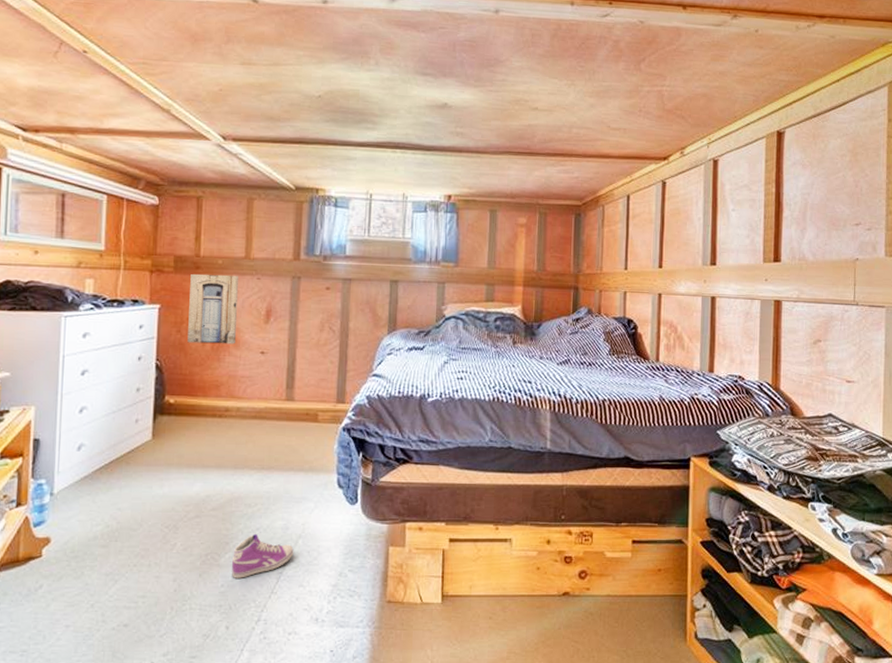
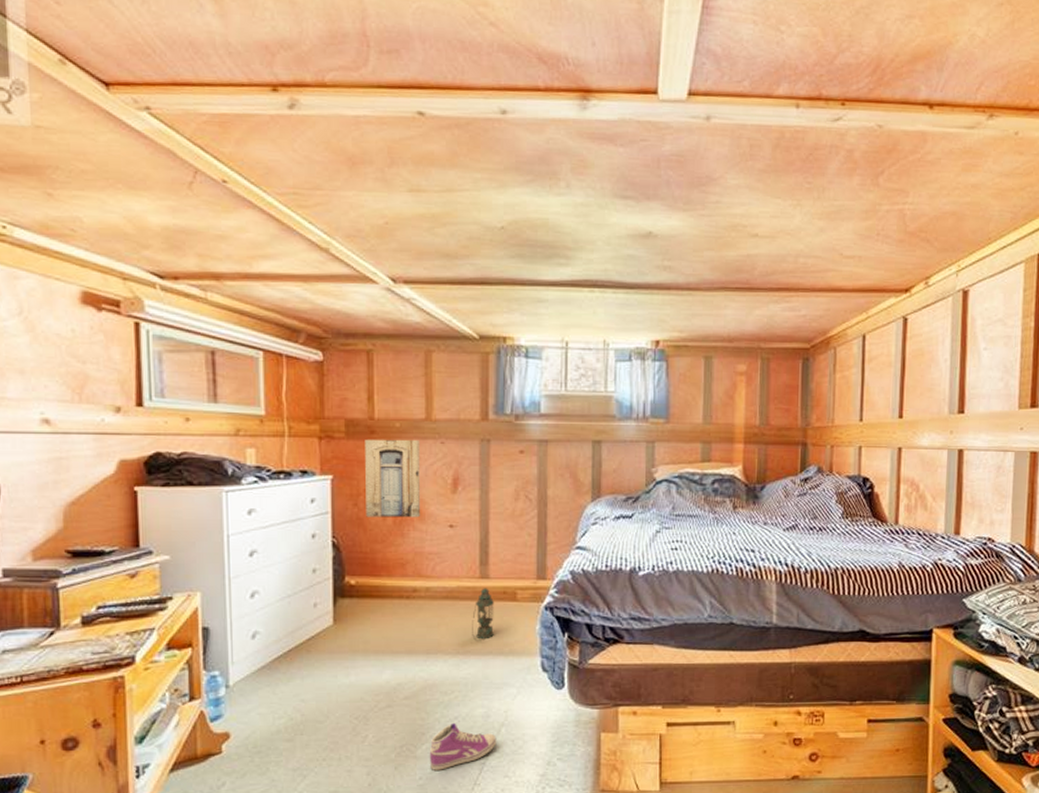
lantern: none [276,409,297,458] -> present [472,588,494,641]

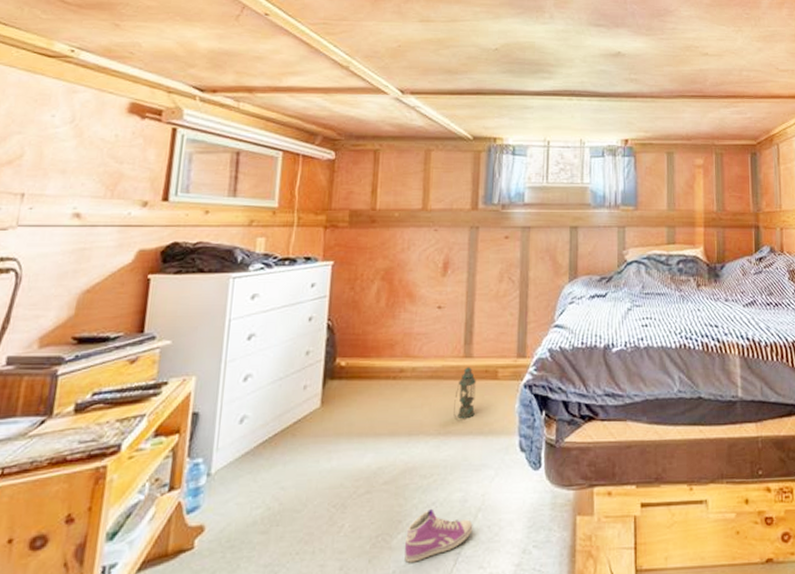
wall art: present [365,439,421,518] -> none [361,227,415,300]

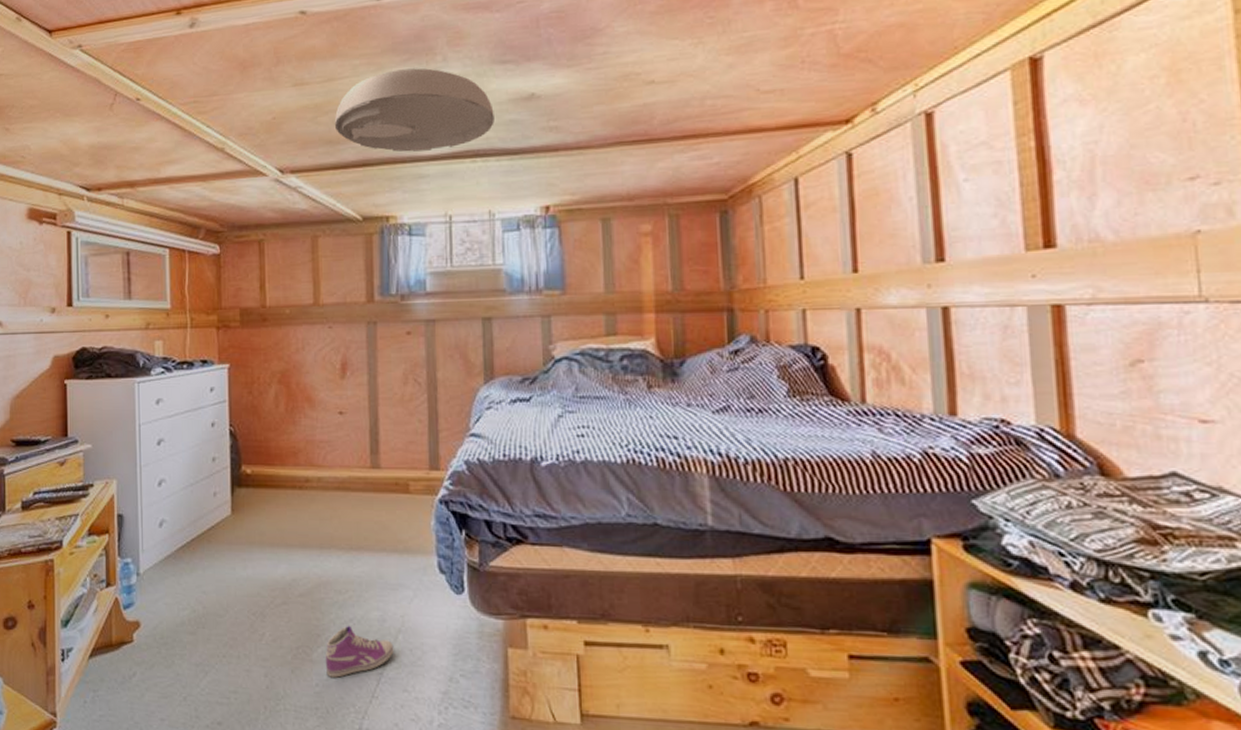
ceiling light: none [454,20,588,87] -> present [334,68,494,152]
lantern: present [454,367,476,421] -> none [364,478,387,536]

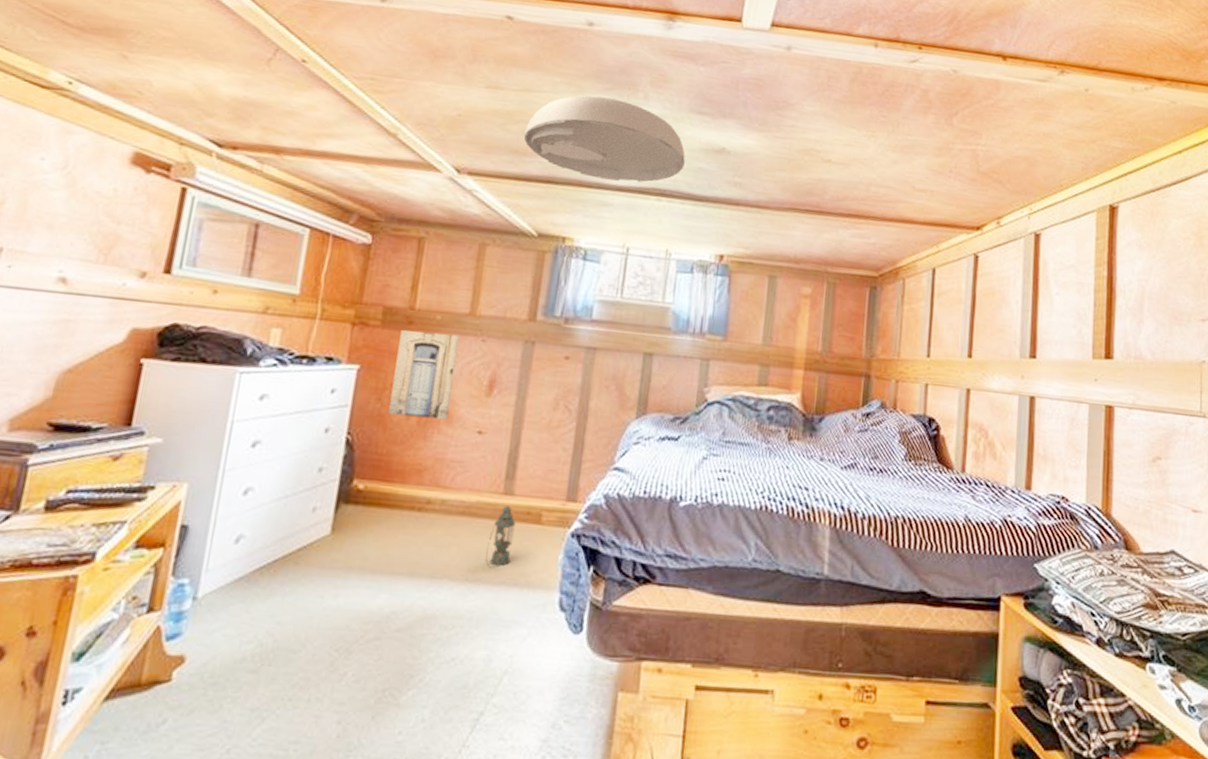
wall art: none [258,325,312,405] -> present [388,330,459,420]
sneaker: present [326,625,394,678] -> none [413,665,497,725]
lantern: none [364,478,387,536] -> present [485,506,515,568]

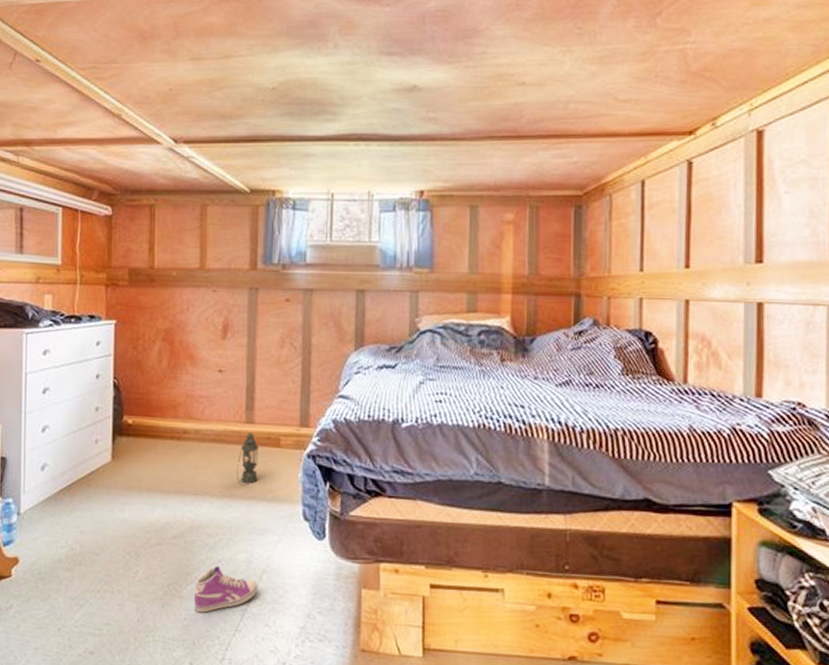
wall art: present [388,330,459,420] -> none [144,287,194,362]
sneaker: none [413,665,497,725] -> present [194,565,258,613]
ceiling light: present [523,95,685,183] -> none [228,52,378,131]

